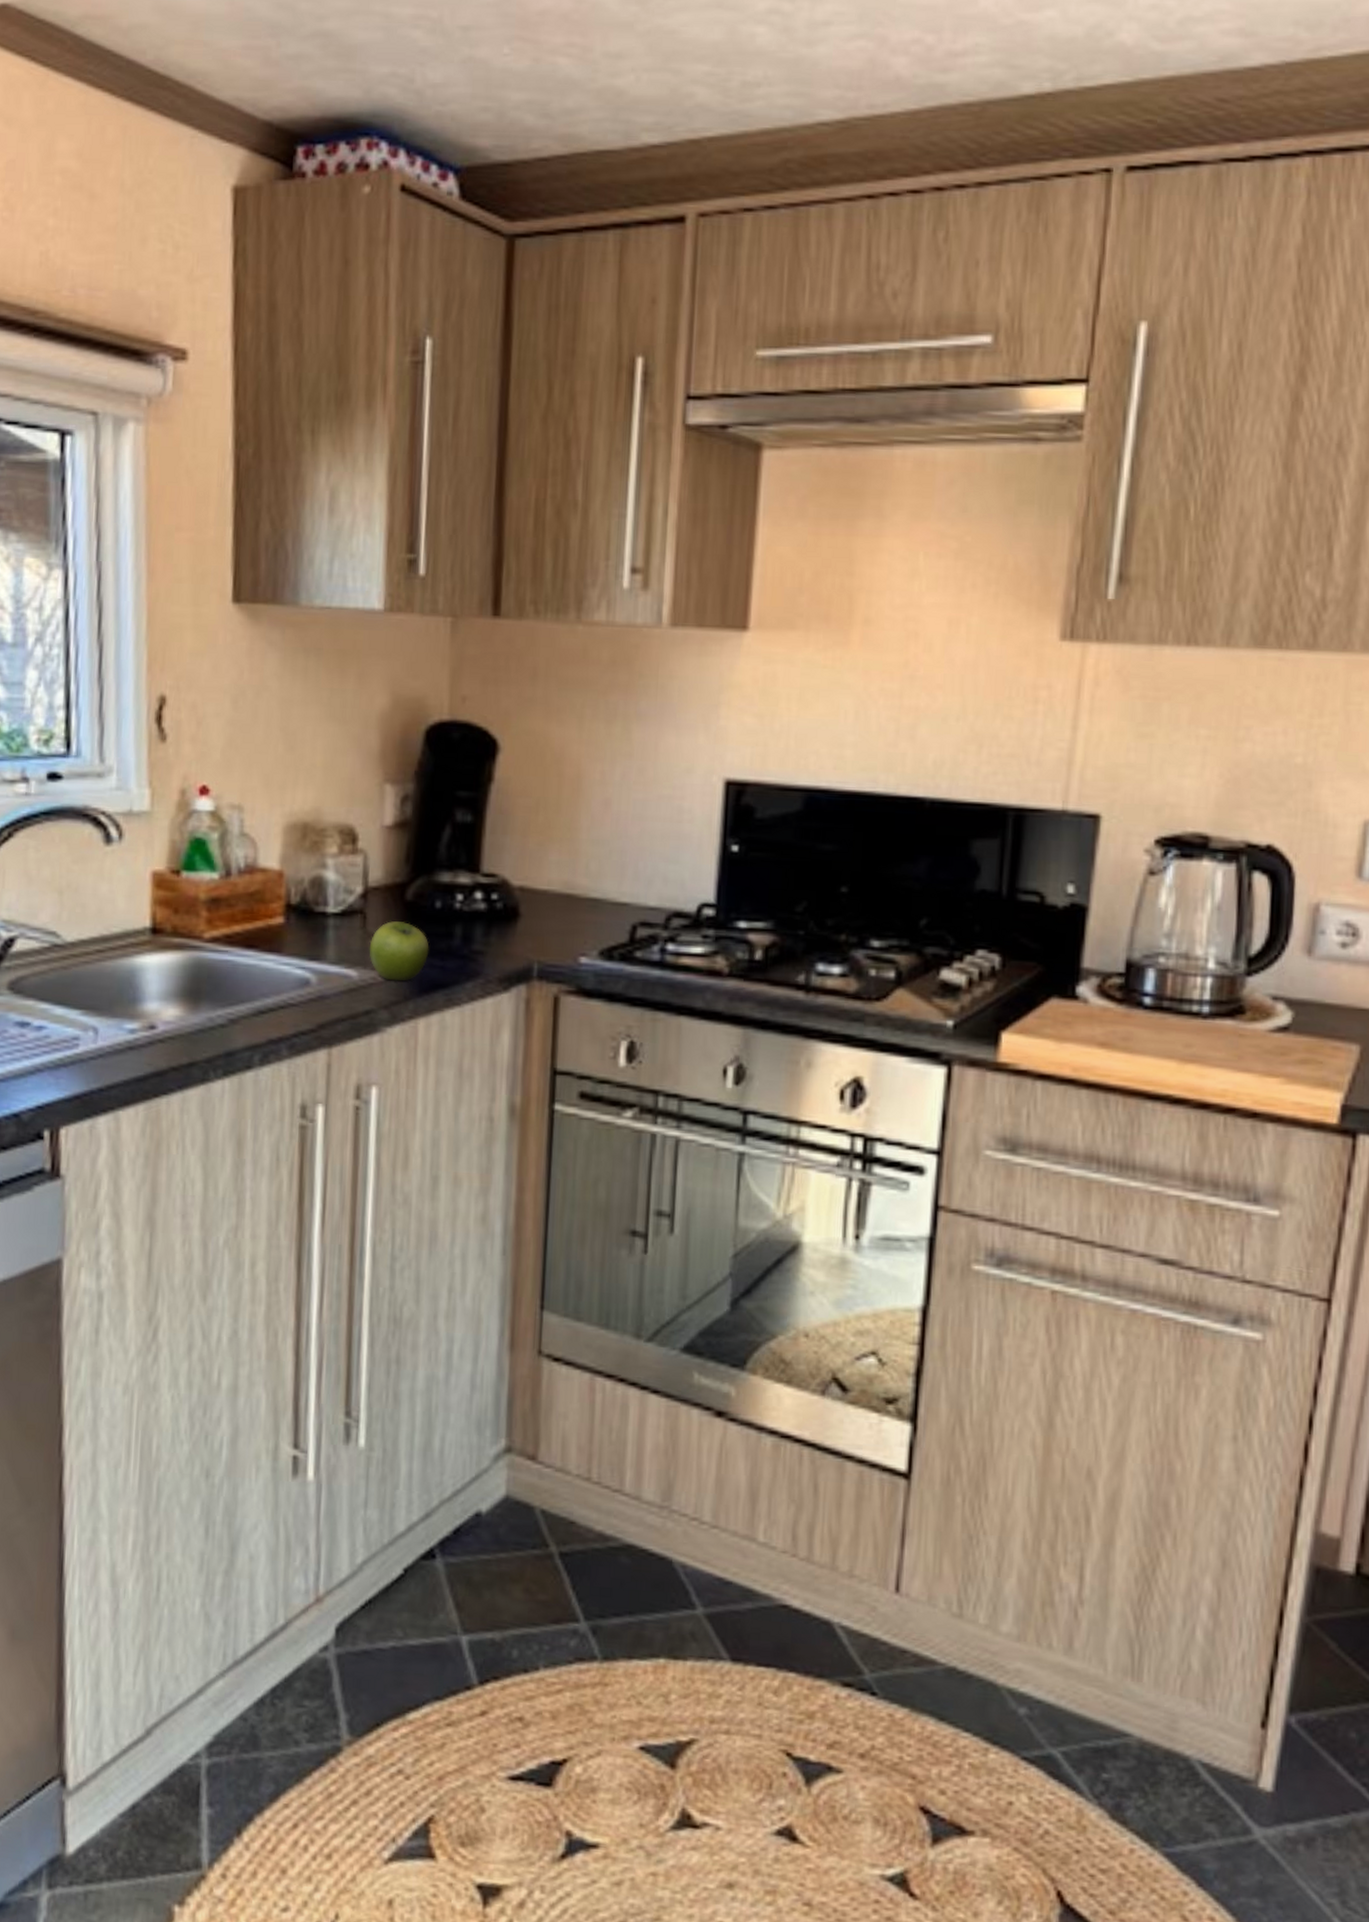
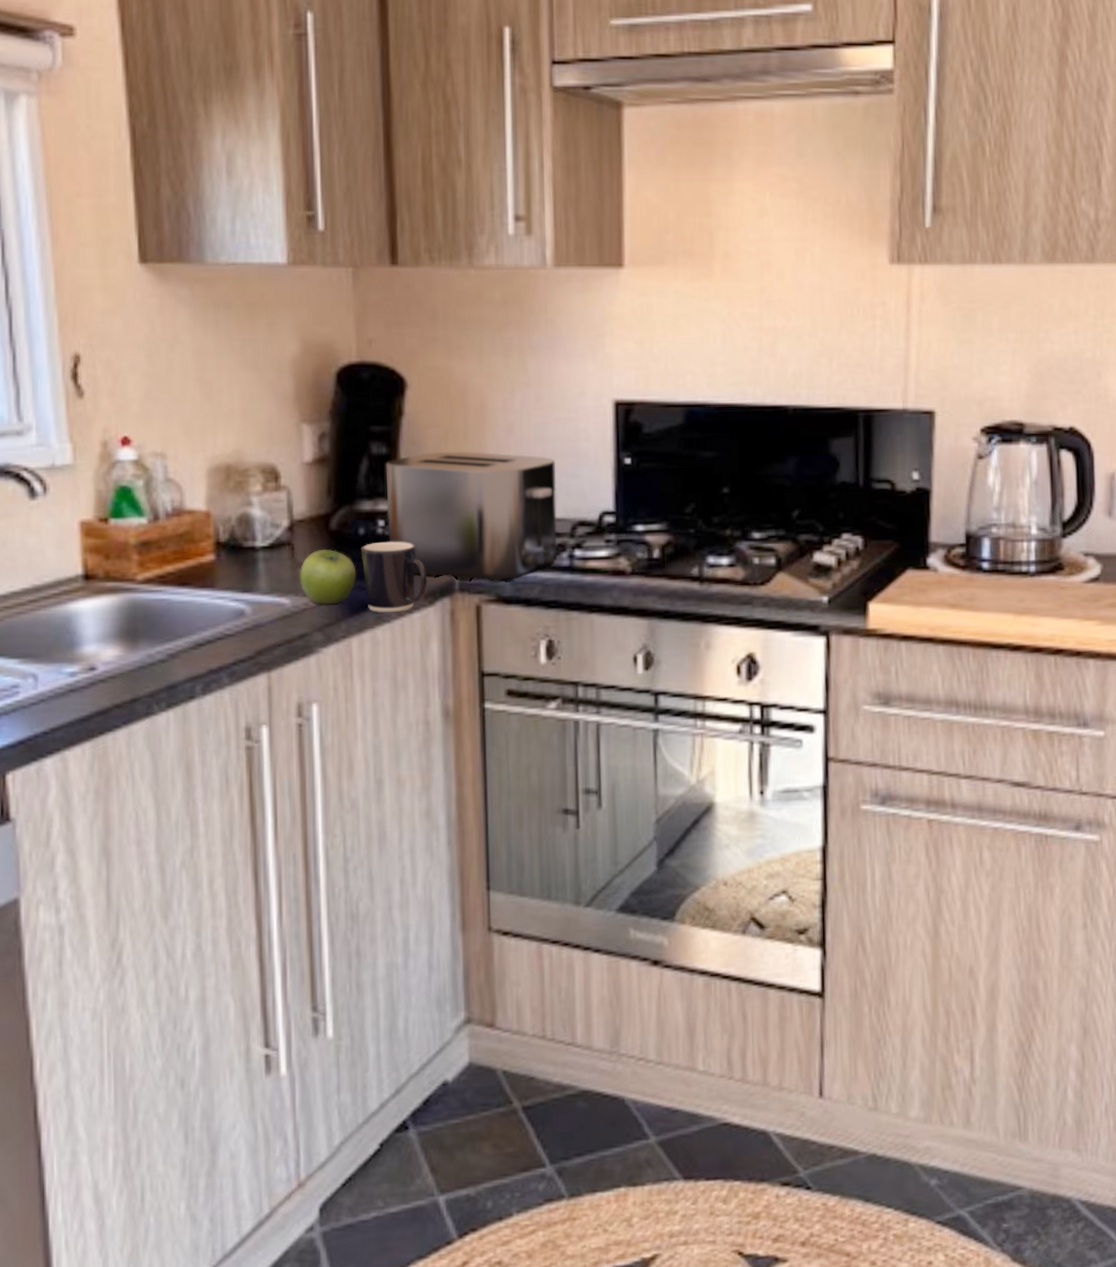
mug: none [435,917,504,996] -> present [361,541,427,613]
toaster: none [466,823,654,974] -> present [385,451,557,584]

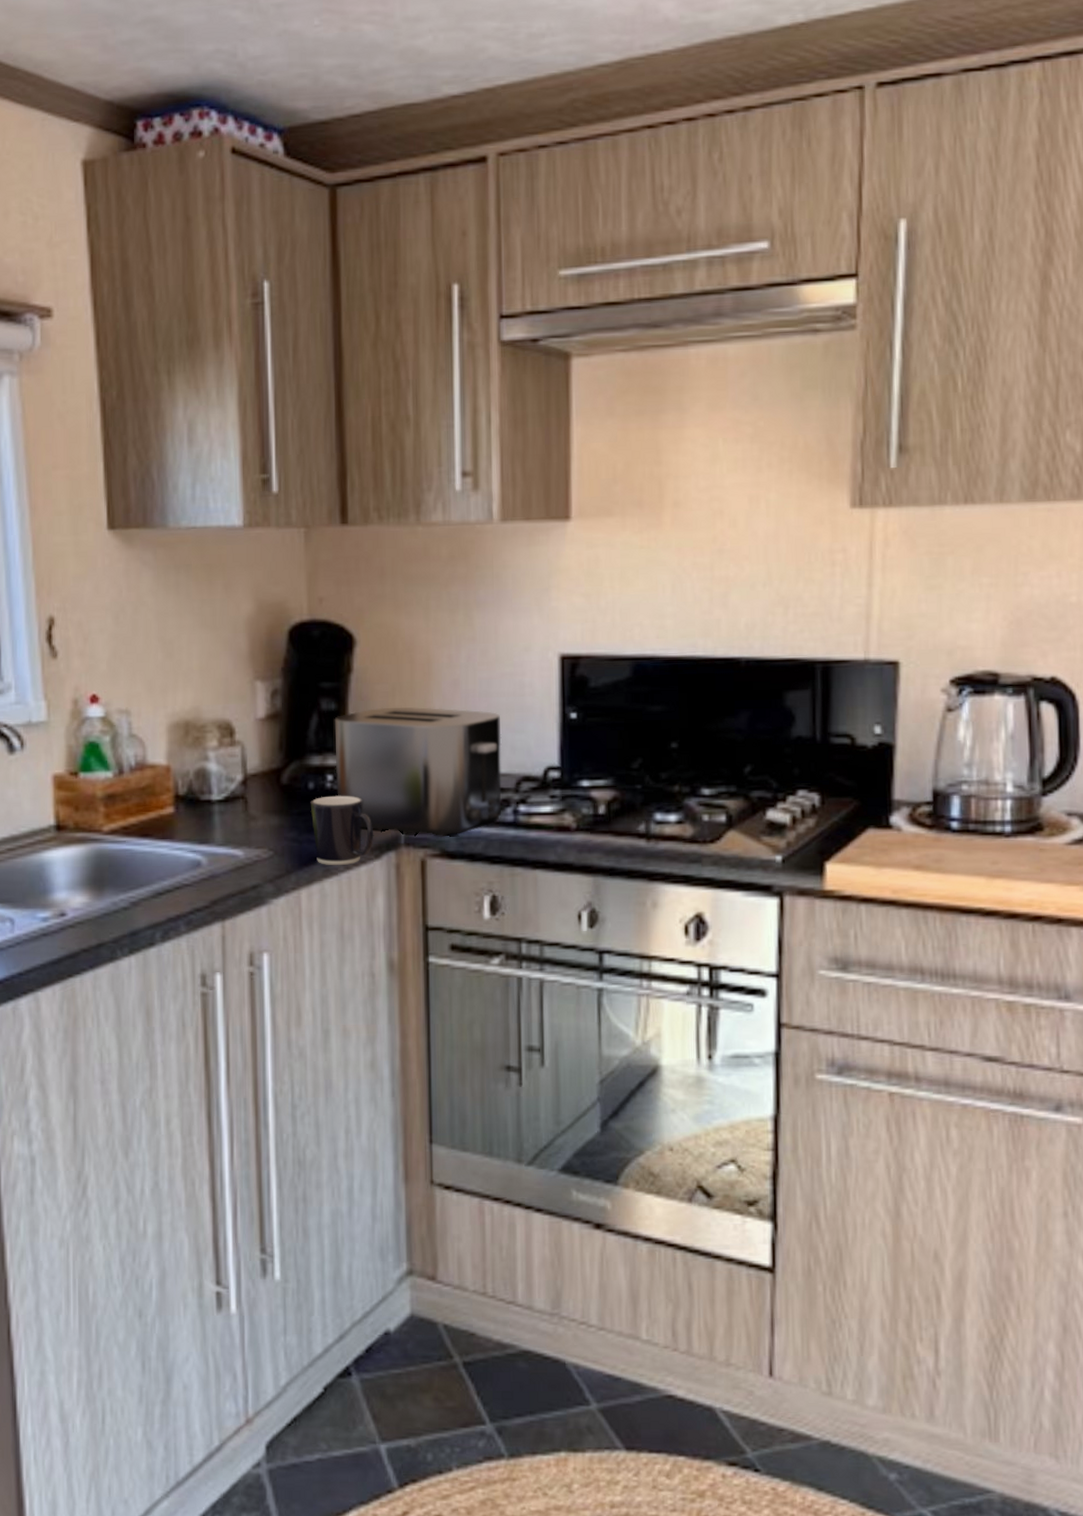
fruit: present [299,549,357,605] -> none [252,802,306,857]

